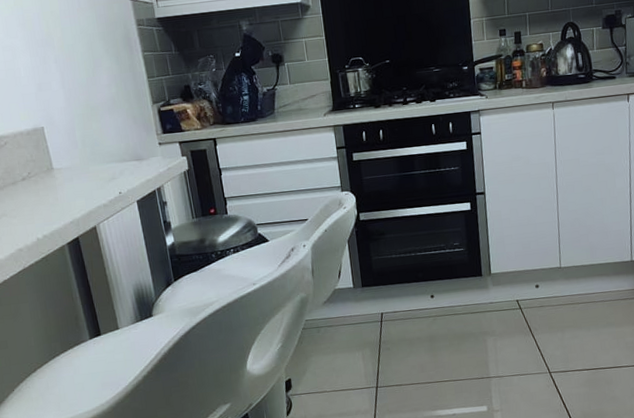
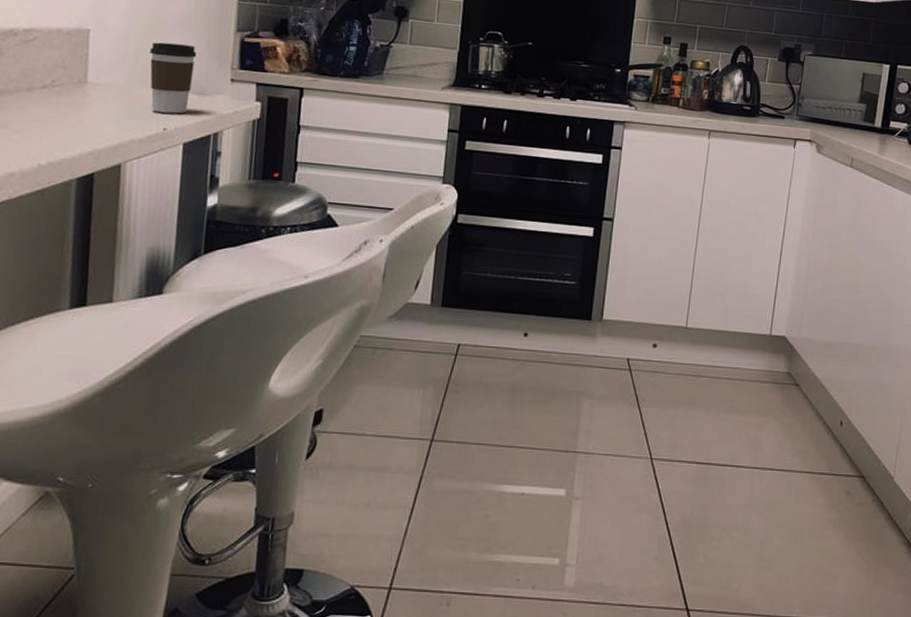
coffee cup: none [92,122,132,181] -> present [150,42,197,114]

